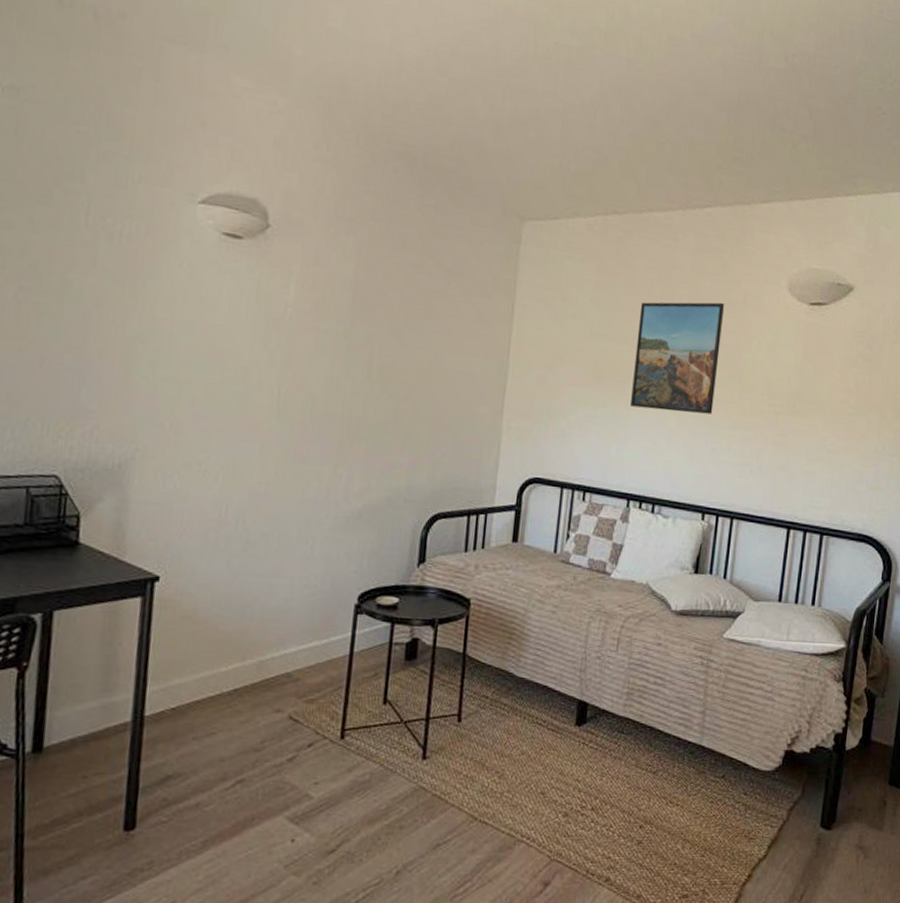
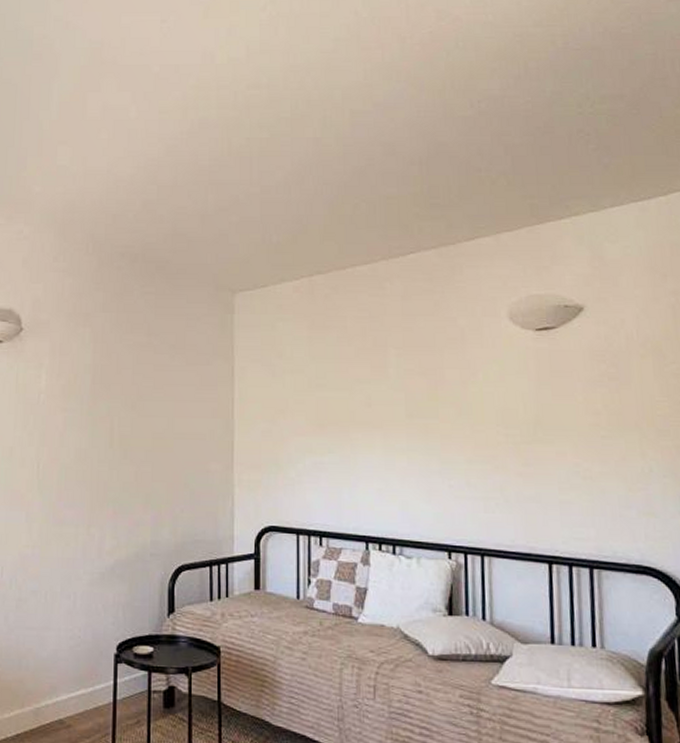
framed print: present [630,302,725,415] -> none [355,340,445,451]

